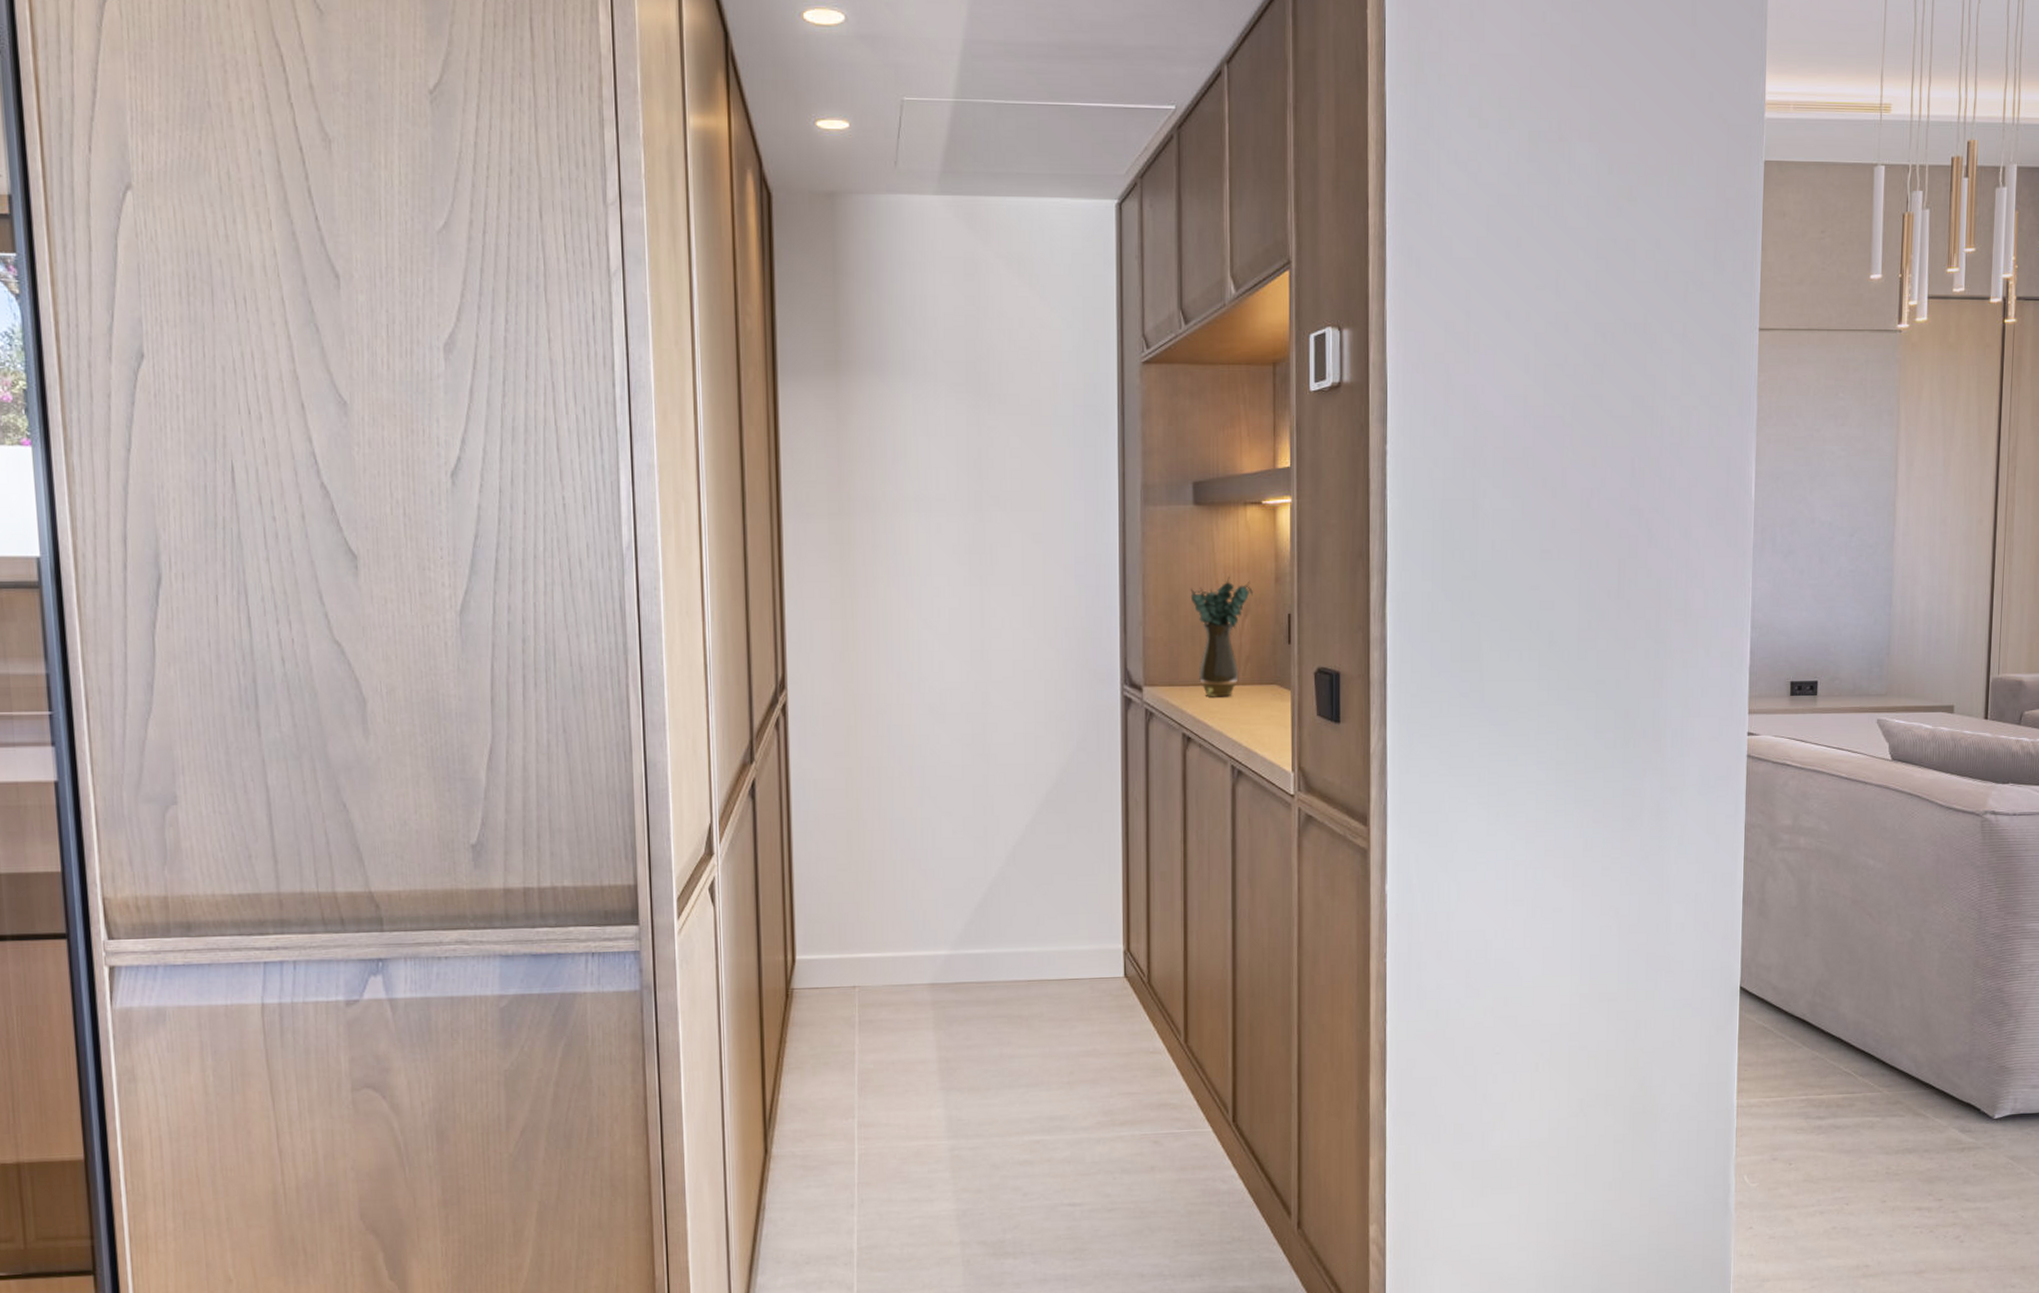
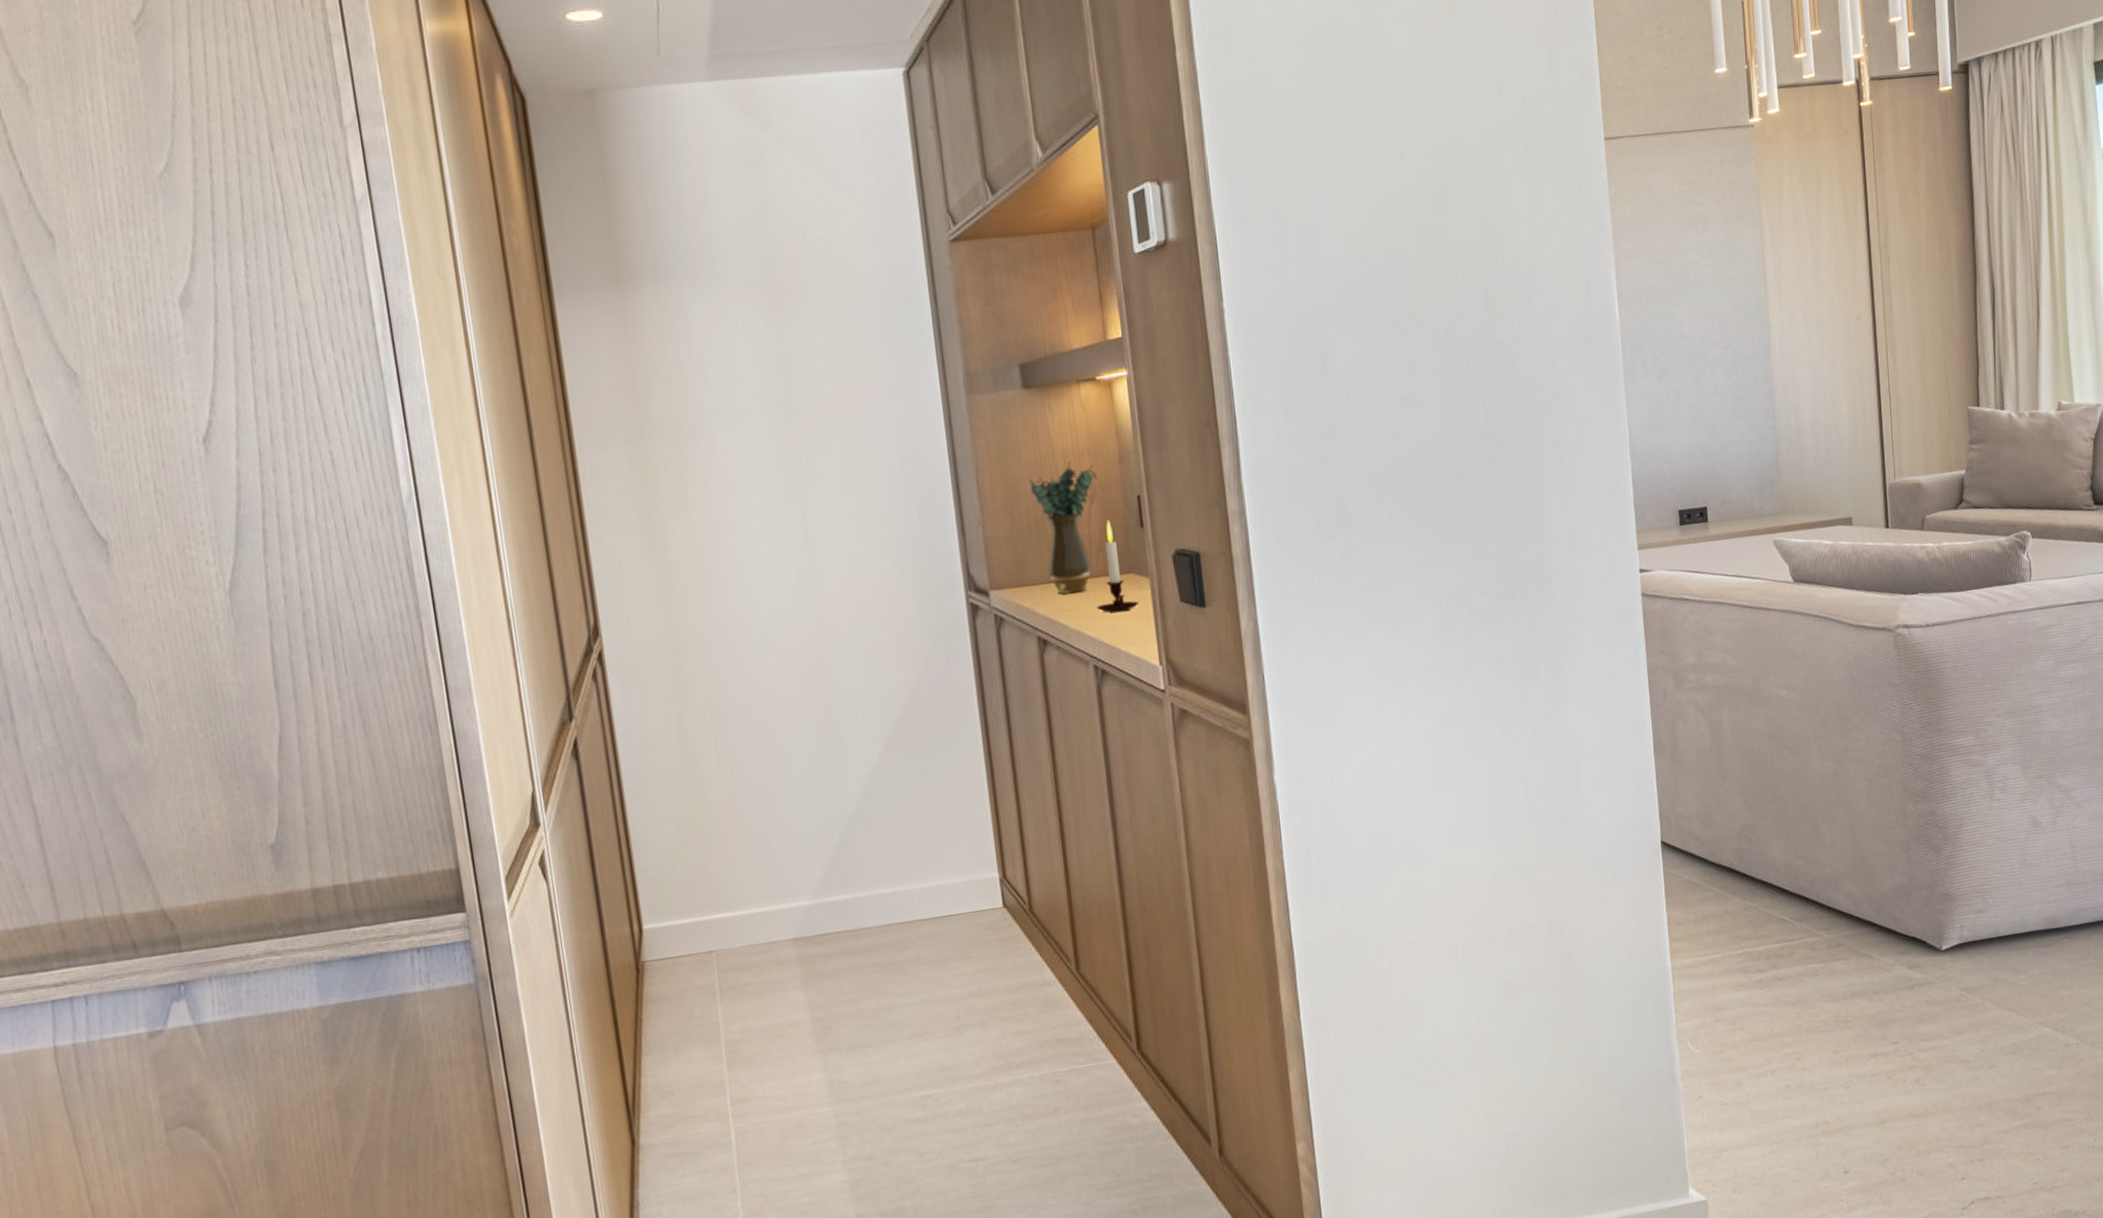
candle: none [1239,634,1279,718] -> present [1096,520,1139,613]

